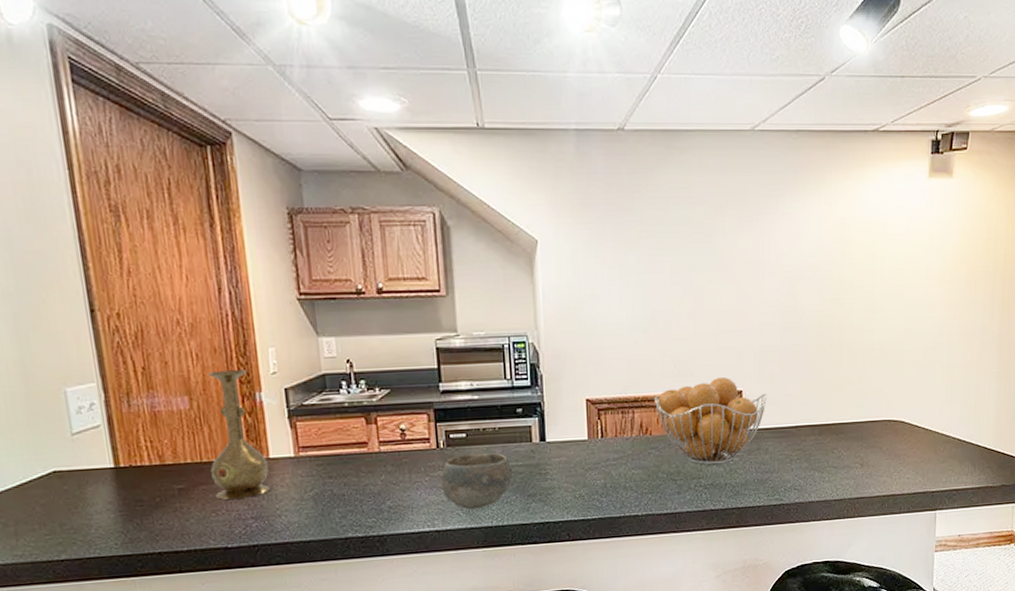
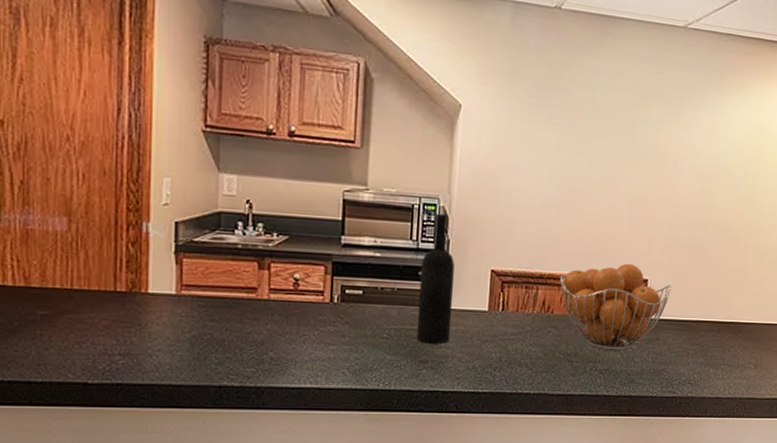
vase: present [209,370,270,500] -> none [81,194,146,332]
bowl: present [440,452,513,510] -> none [330,311,407,370]
wine bottle: none [518,350,555,478] -> present [416,213,455,344]

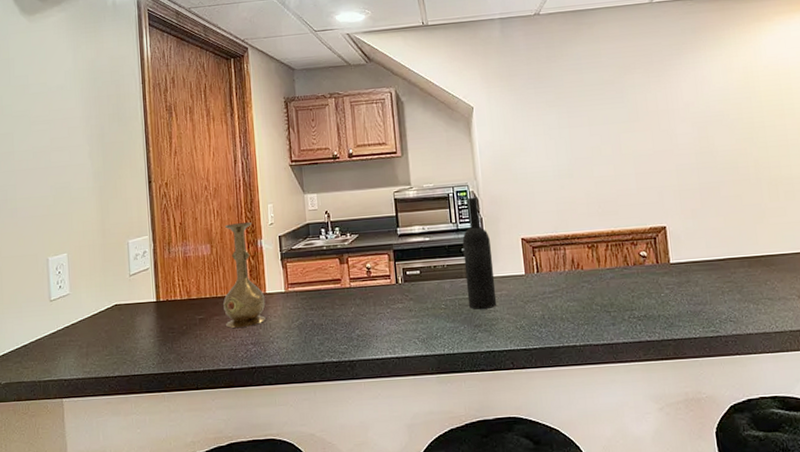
vase: none [81,194,146,332] -> present [223,222,266,328]
fruit basket: present [559,263,672,350] -> none [582,214,691,297]

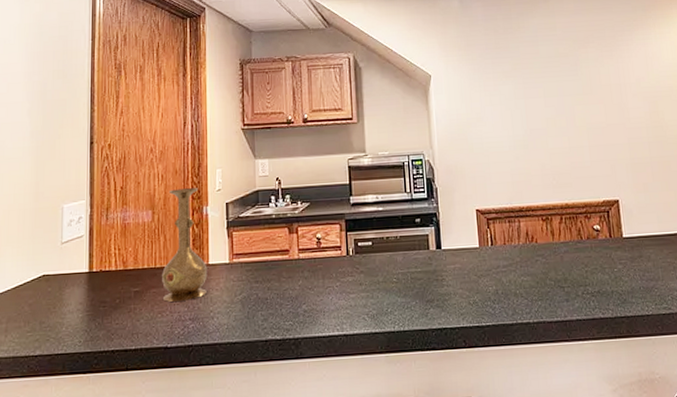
wine bottle: present [462,197,497,309] -> none [416,166,450,284]

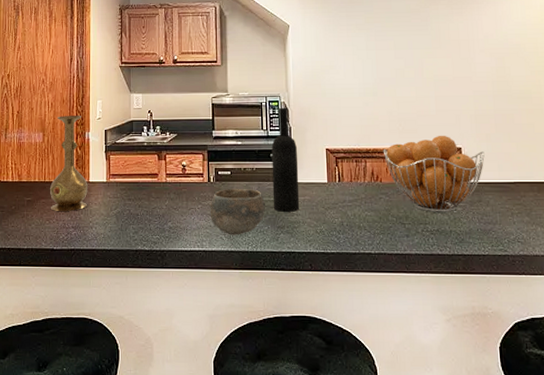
bowl: none [349,259,413,315] -> present [210,188,266,235]
wine bottle: none [416,166,450,284] -> present [271,107,300,212]
fruit basket: none [537,187,643,272] -> present [383,135,485,212]

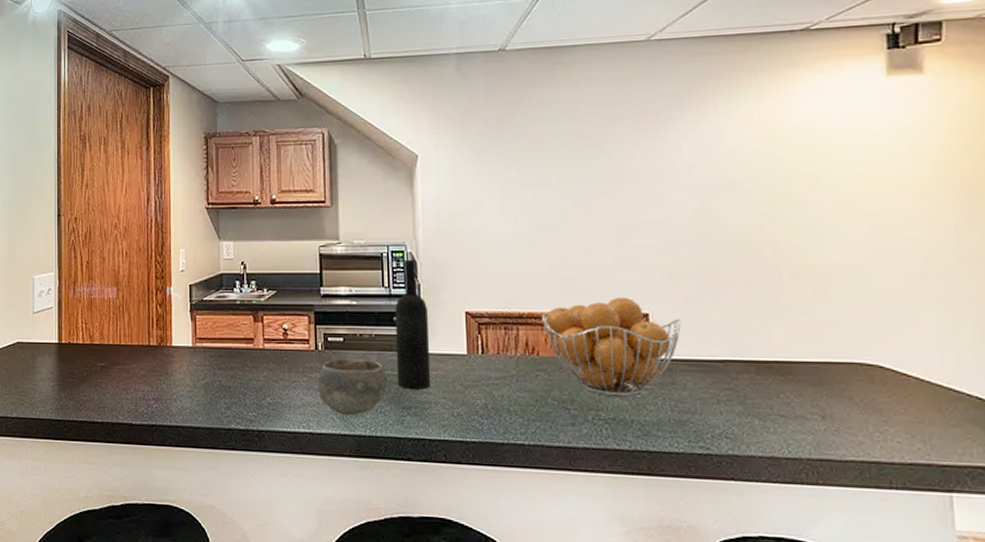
vase: present [50,116,88,211] -> none [127,267,171,380]

